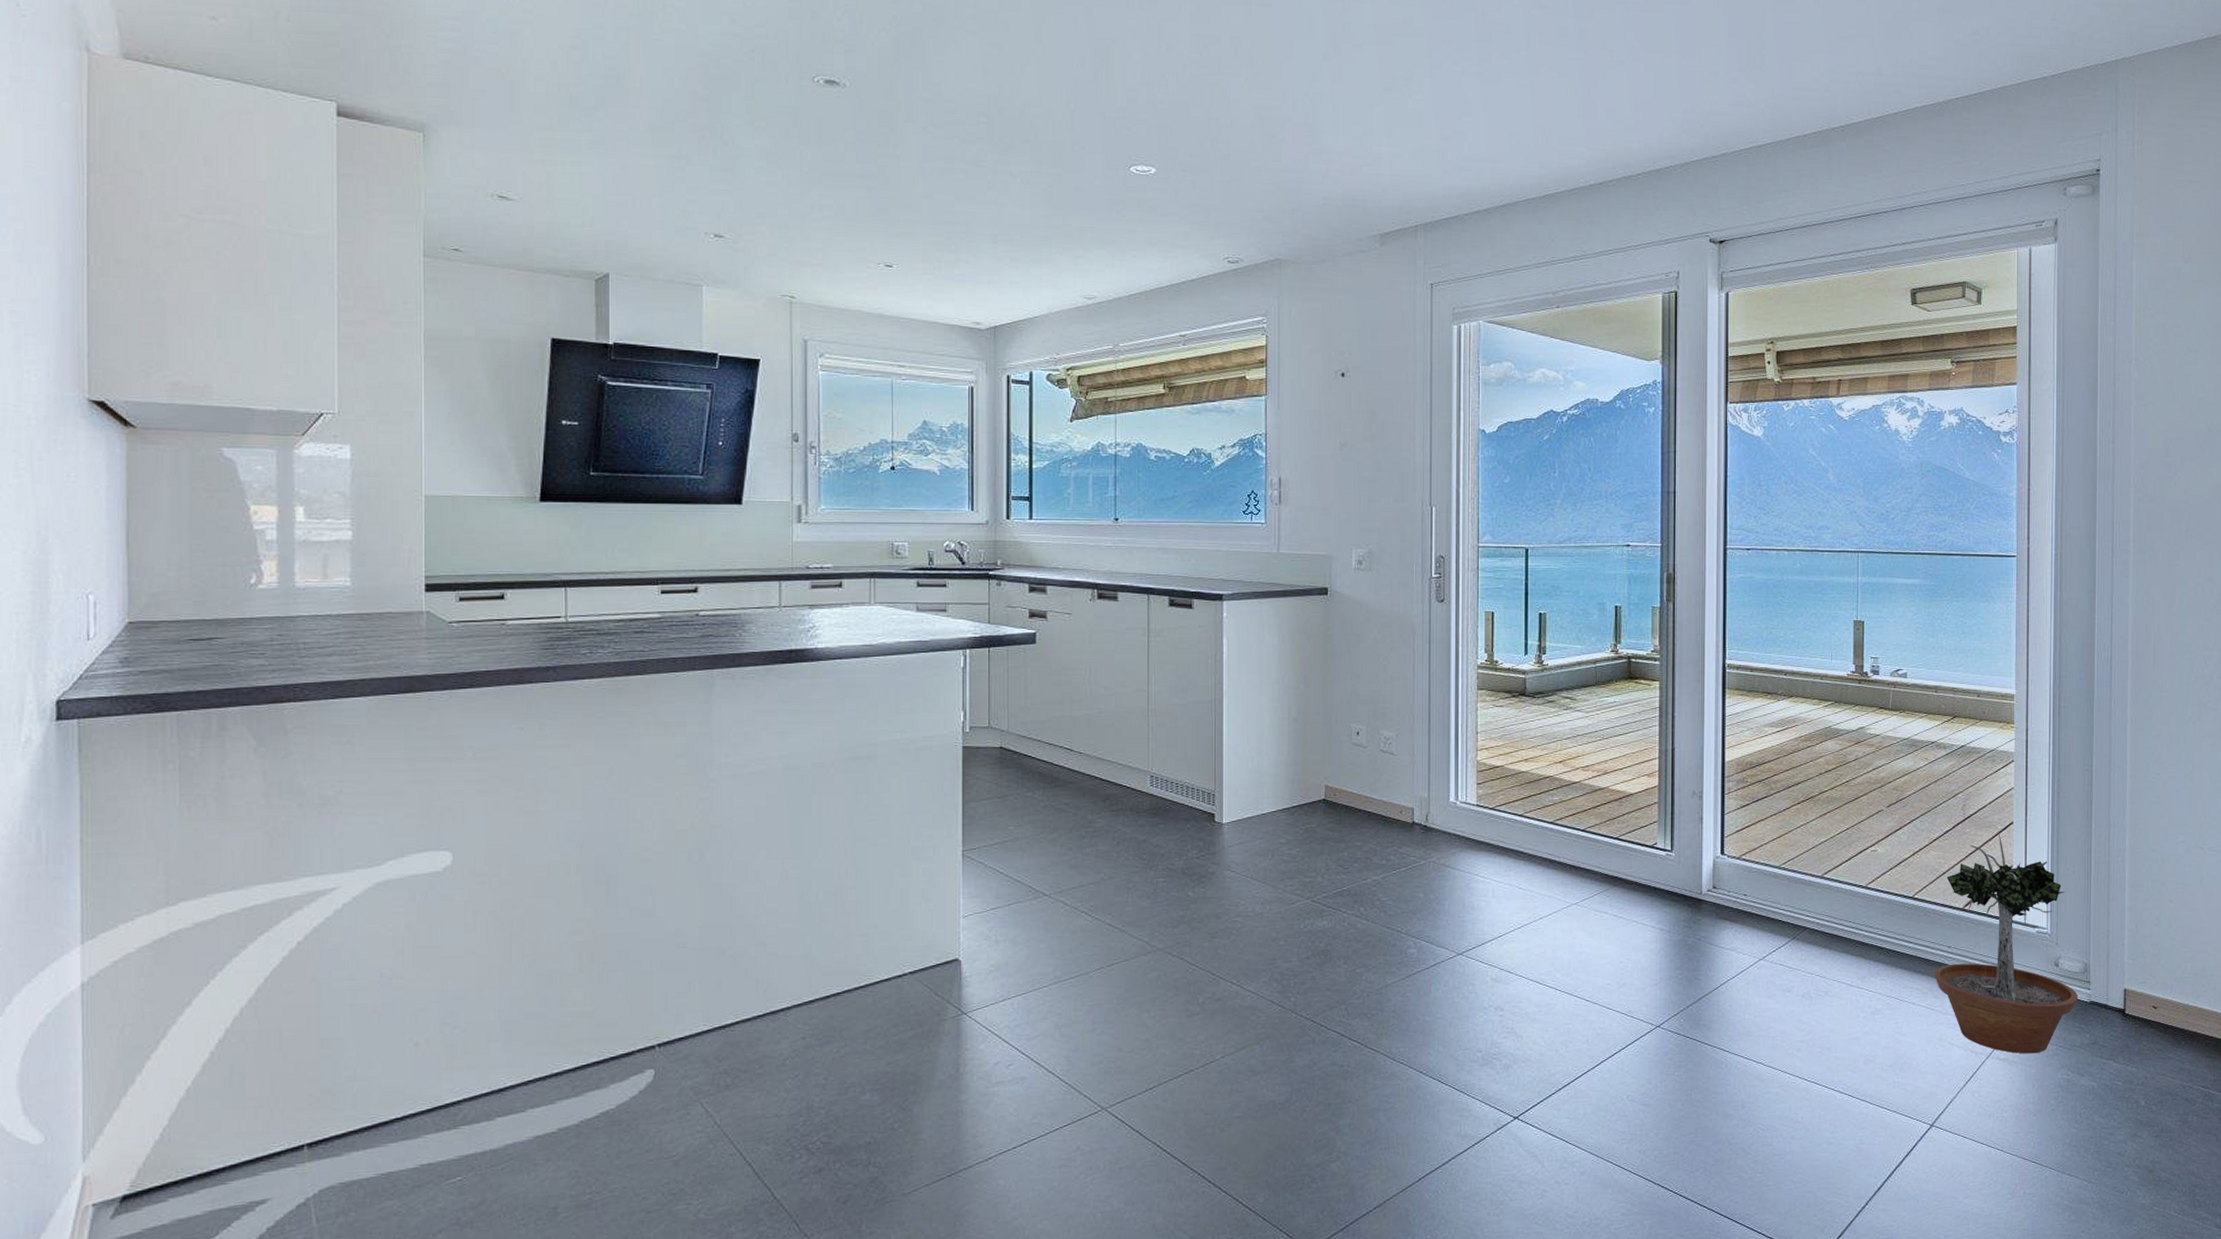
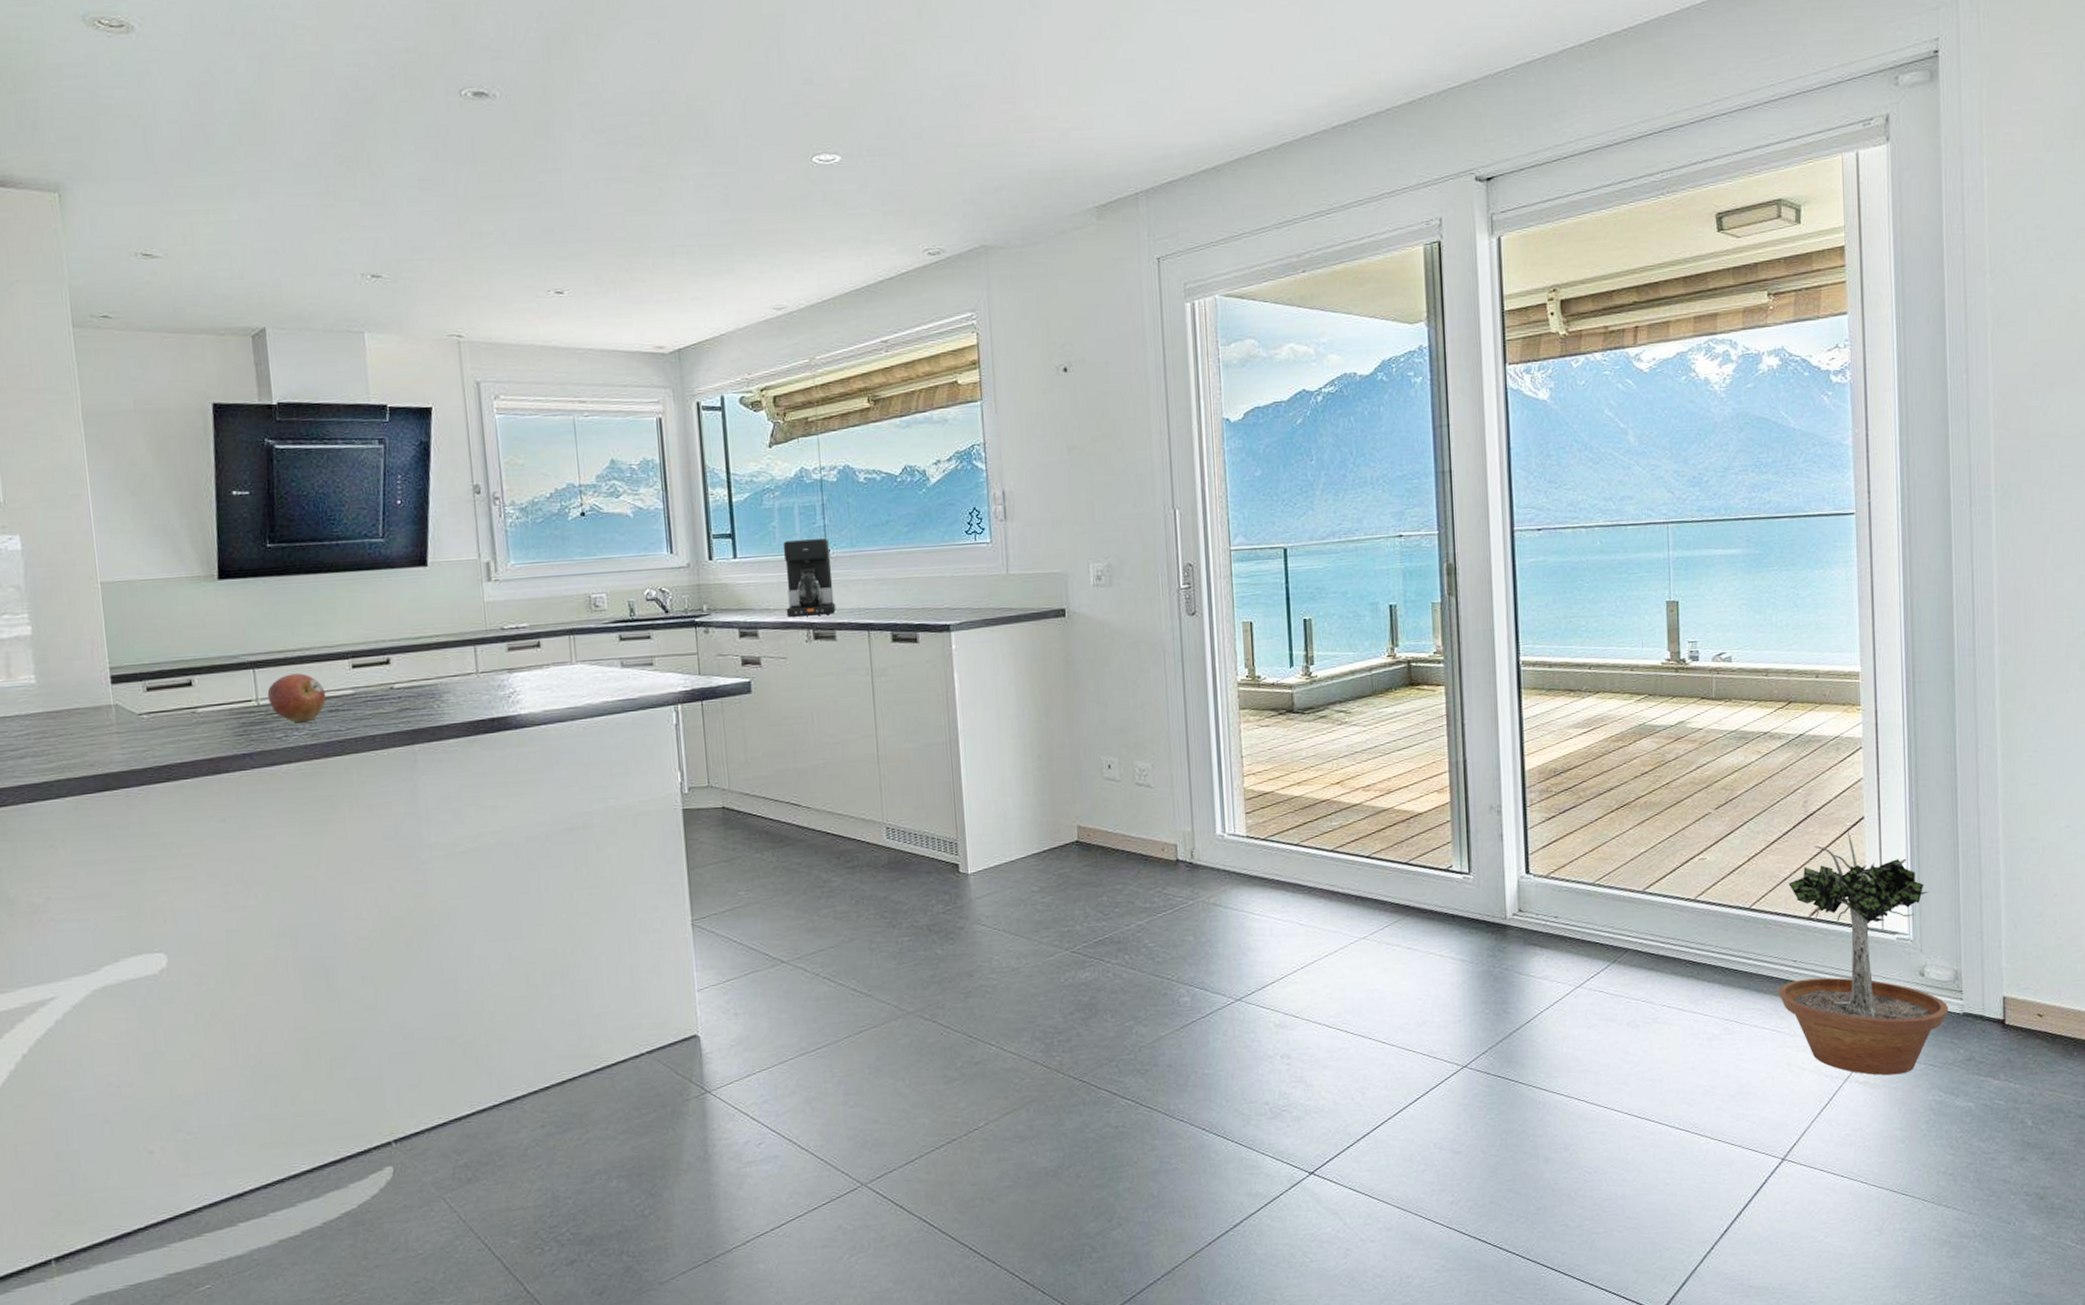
fruit: none [576,595,633,641] -> present [267,673,327,723]
coffee maker: none [1074,507,1120,578] -> present [782,538,836,618]

